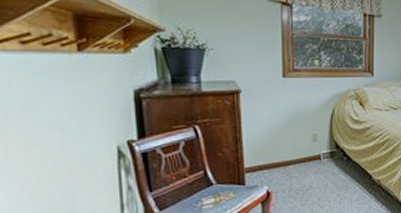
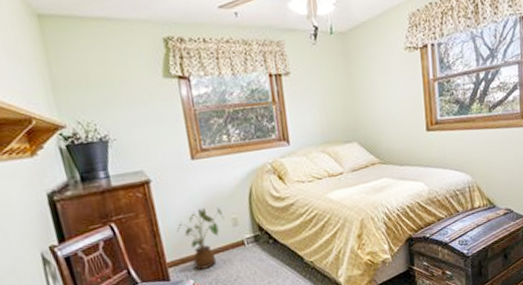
house plant: none [258,121,305,177] -> present [176,207,224,270]

